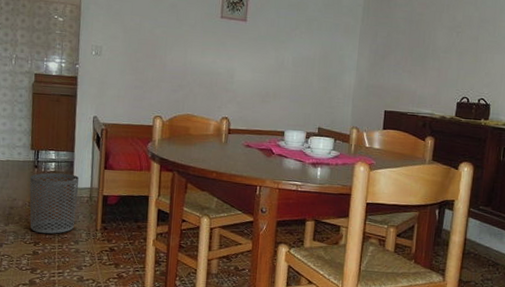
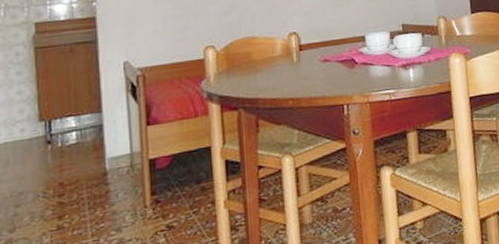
waste bin: present [29,172,80,234] -> none [40,141,114,231]

